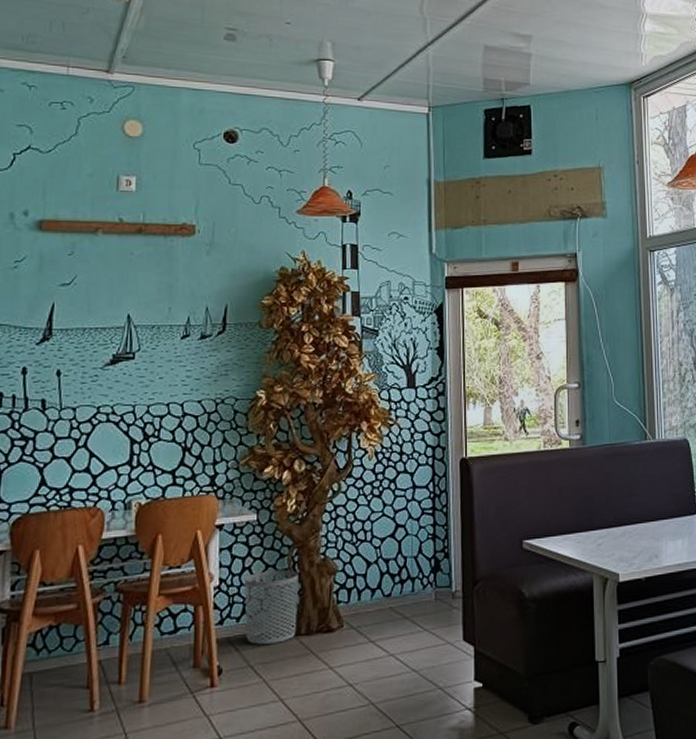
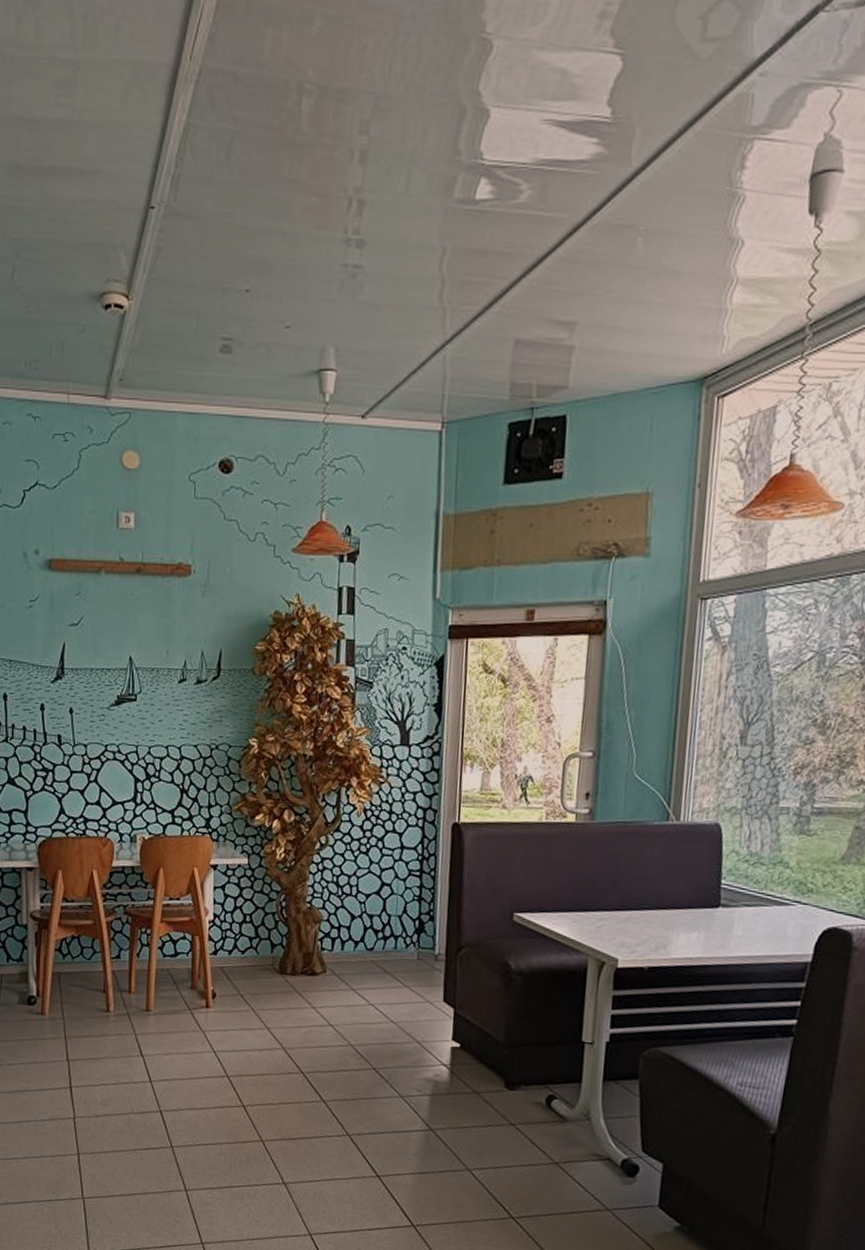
waste bin: present [244,569,299,645] -> none [236,912,286,979]

